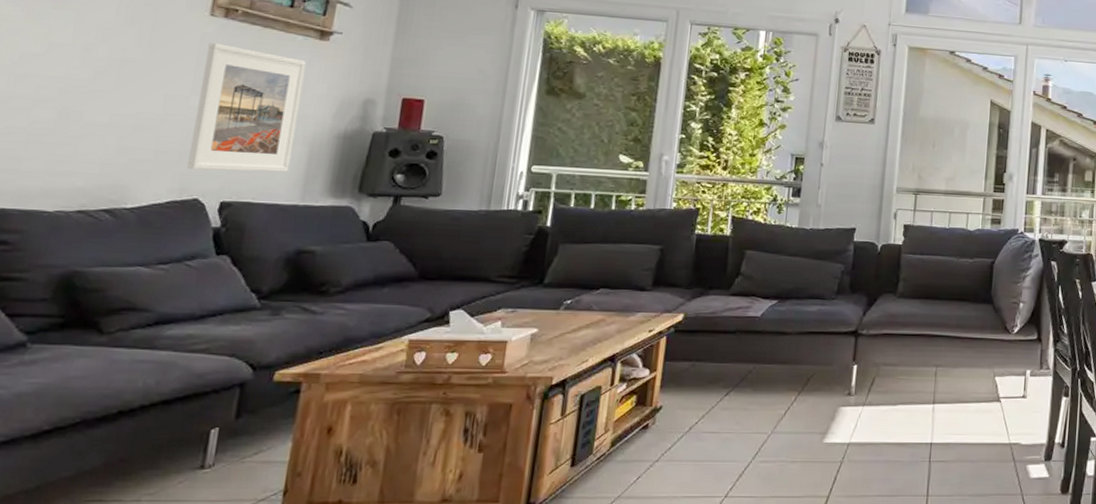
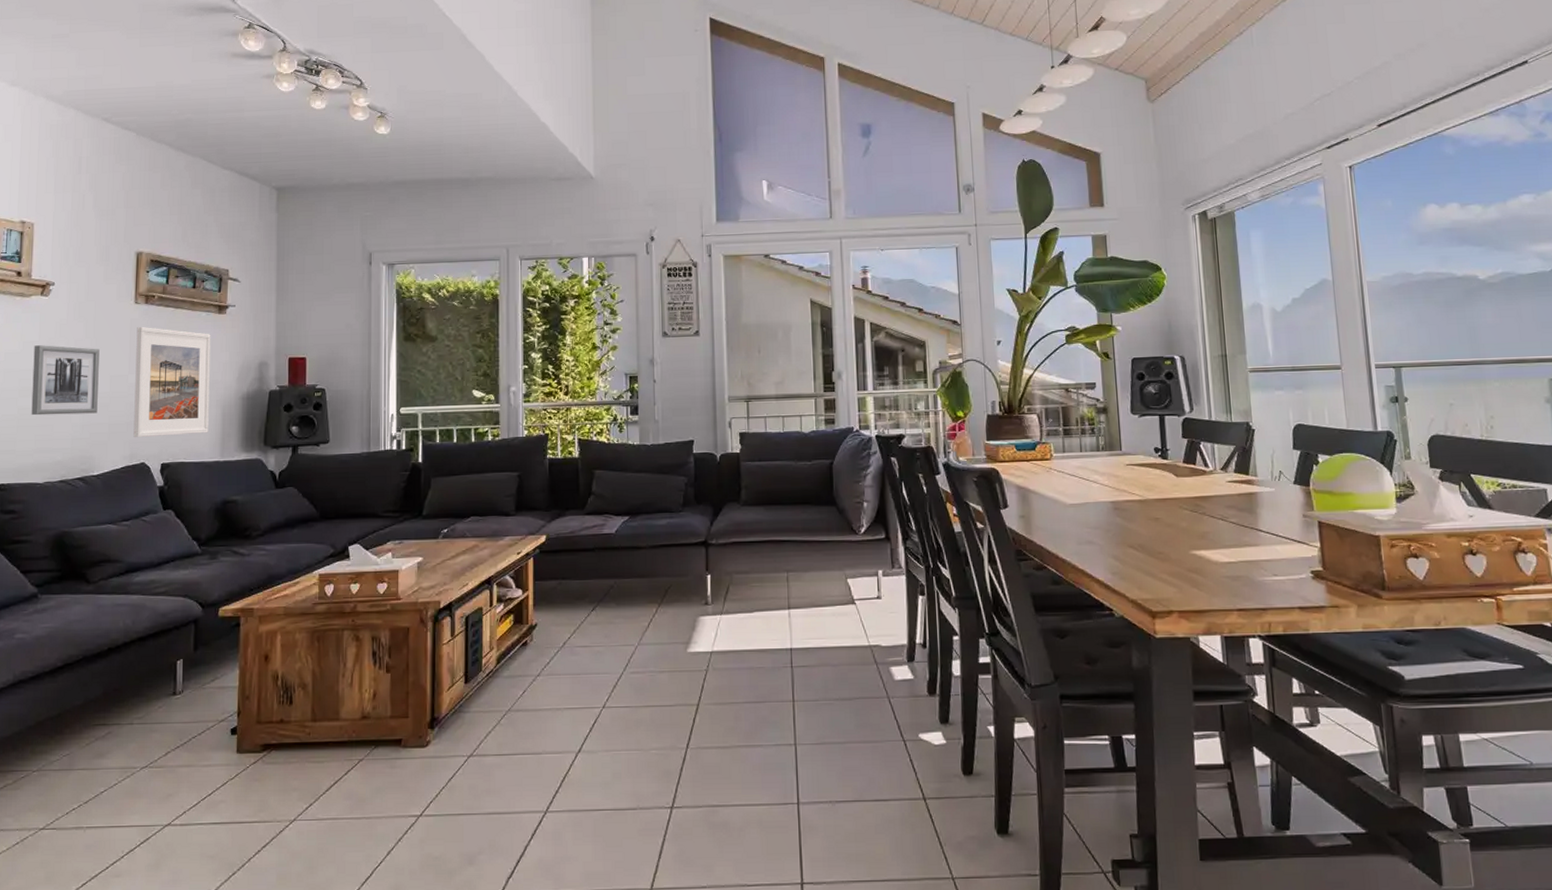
wall art: none [47,49,155,137] -> present [31,345,100,416]

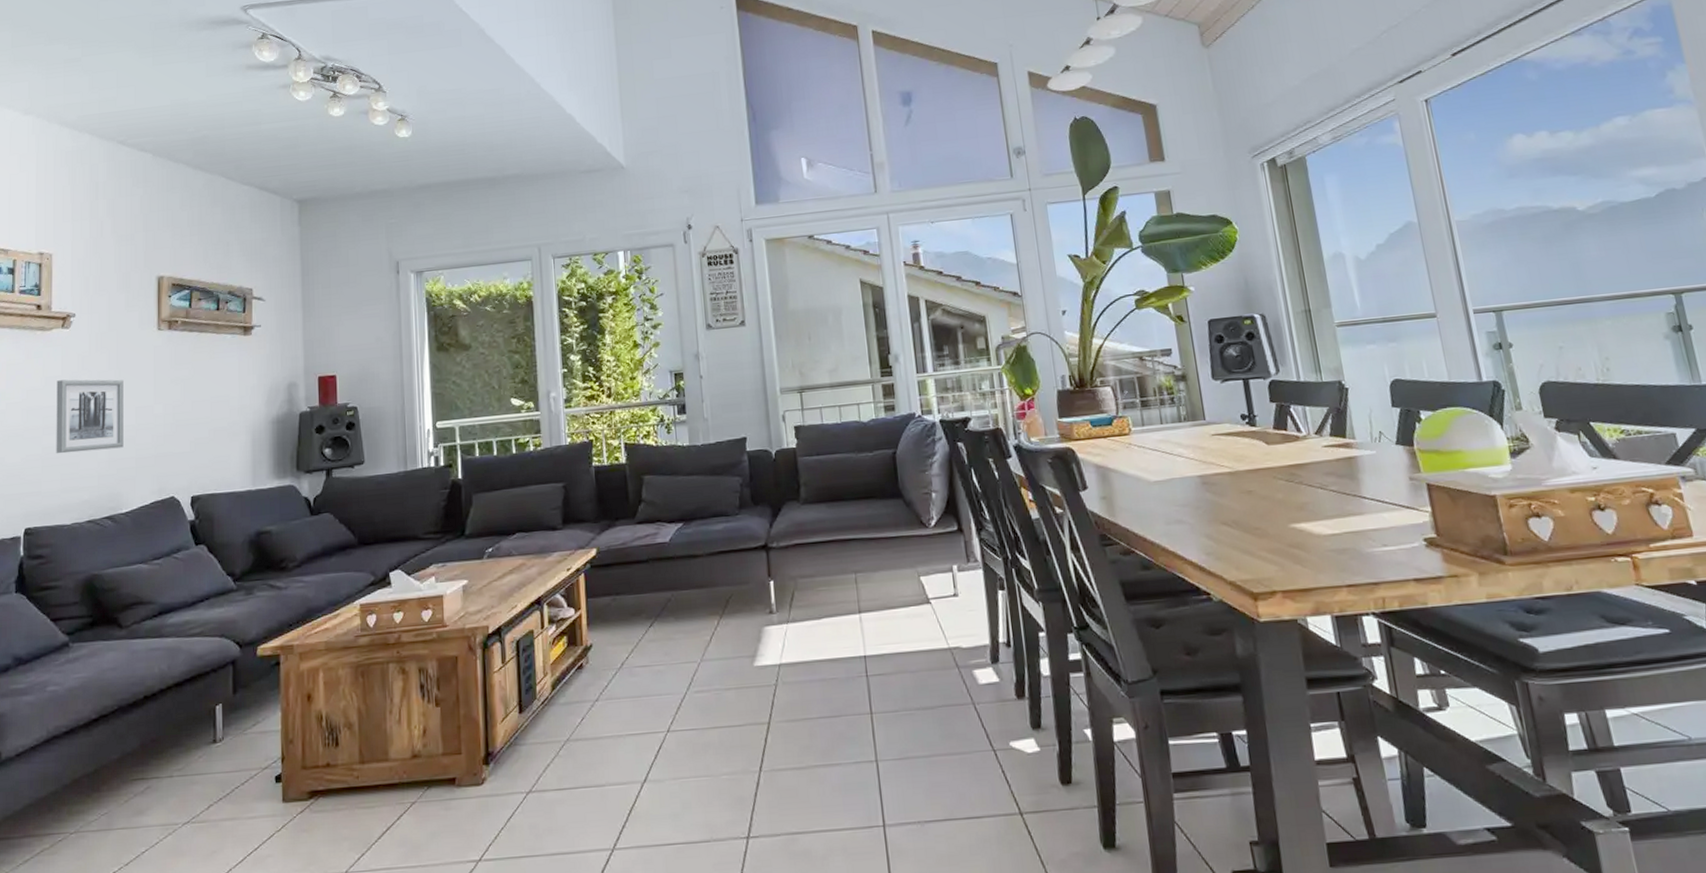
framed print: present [133,326,211,438] -> none [161,353,239,471]

